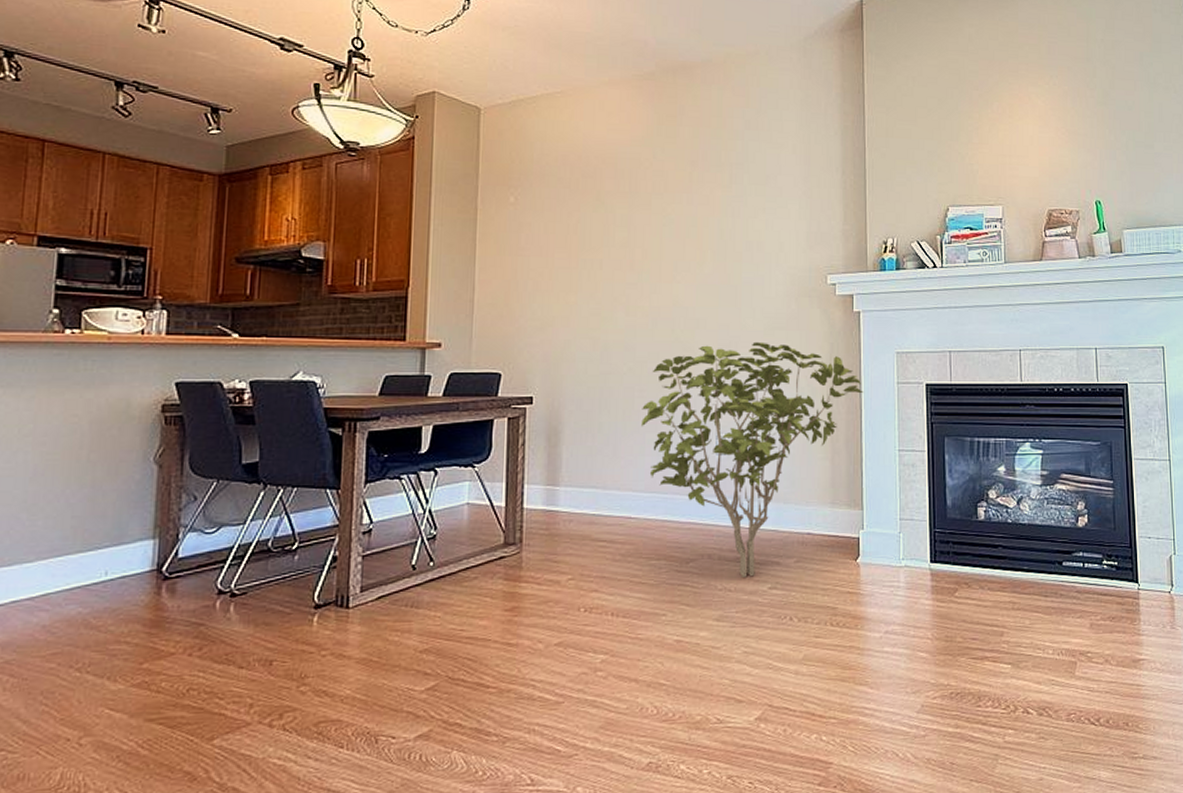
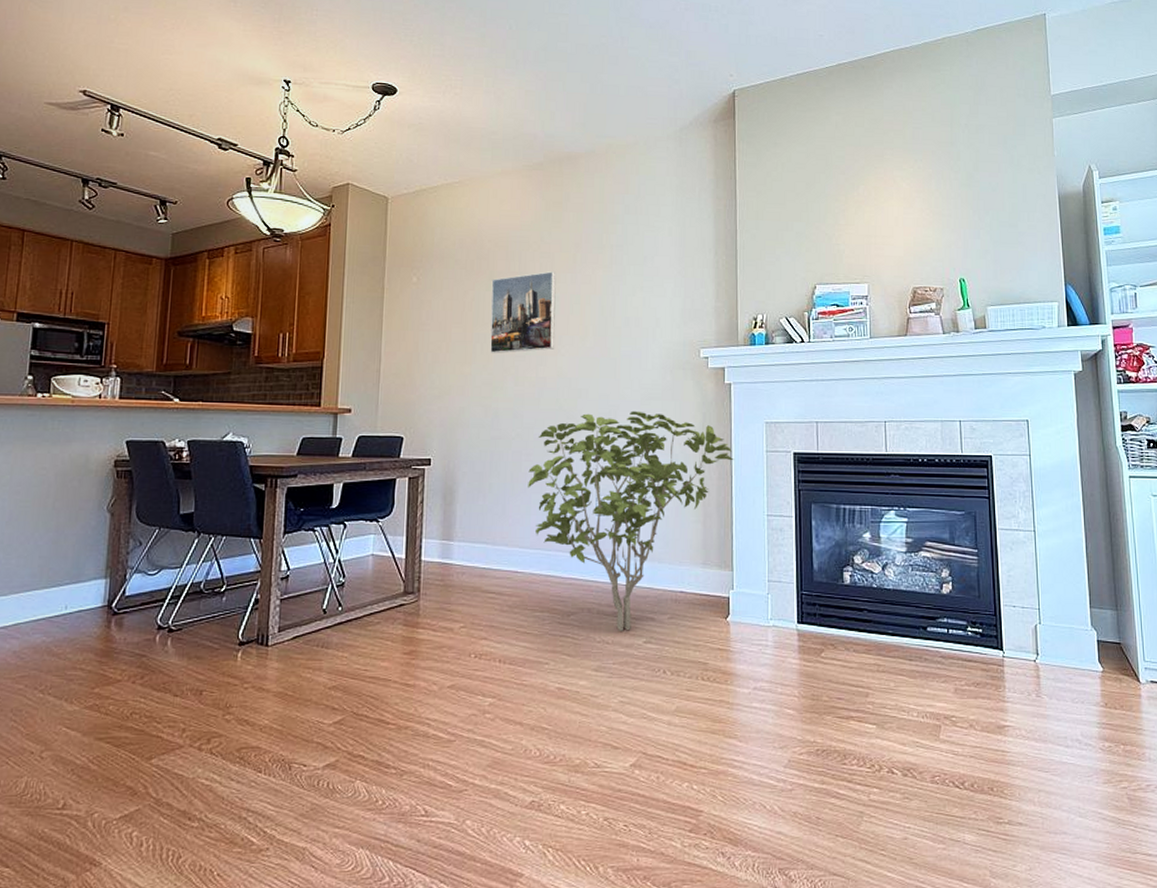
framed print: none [598,191,671,281] -> present [490,271,556,353]

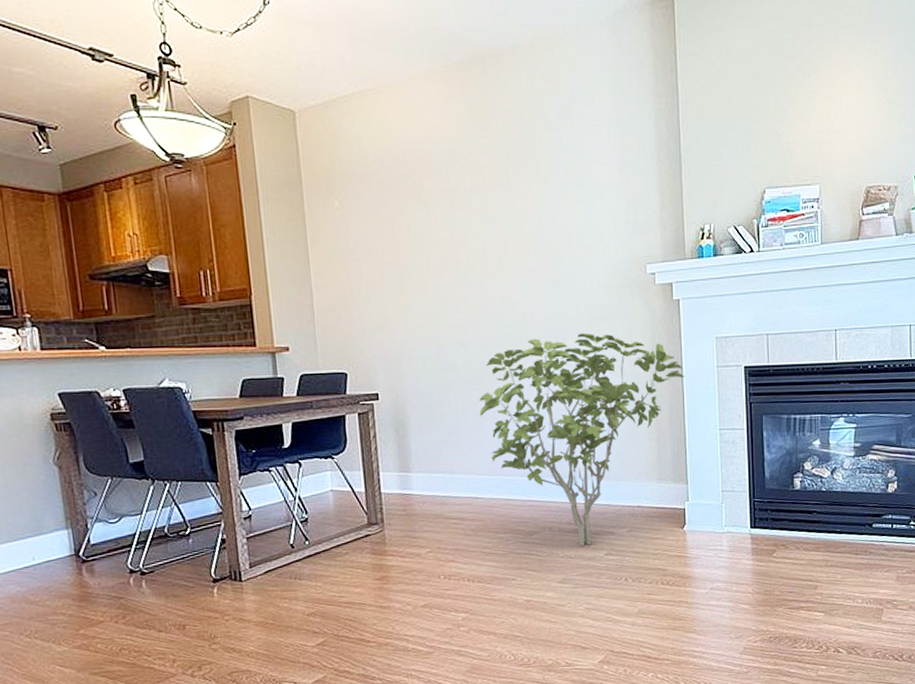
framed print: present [490,271,556,353] -> none [420,188,495,280]

